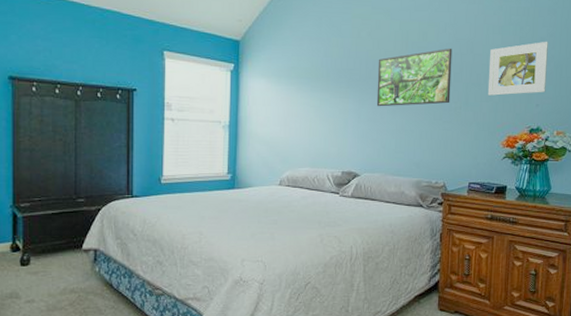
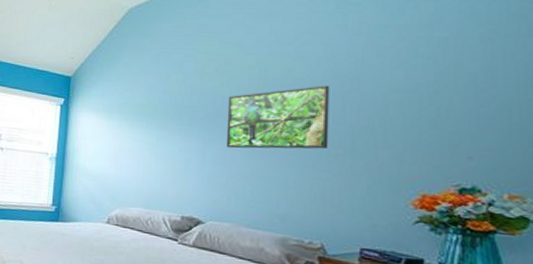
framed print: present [487,41,548,96] -> none [385,77,484,143]

